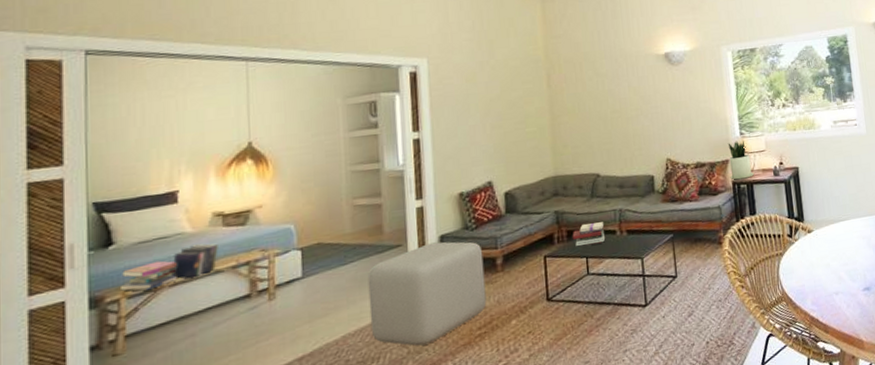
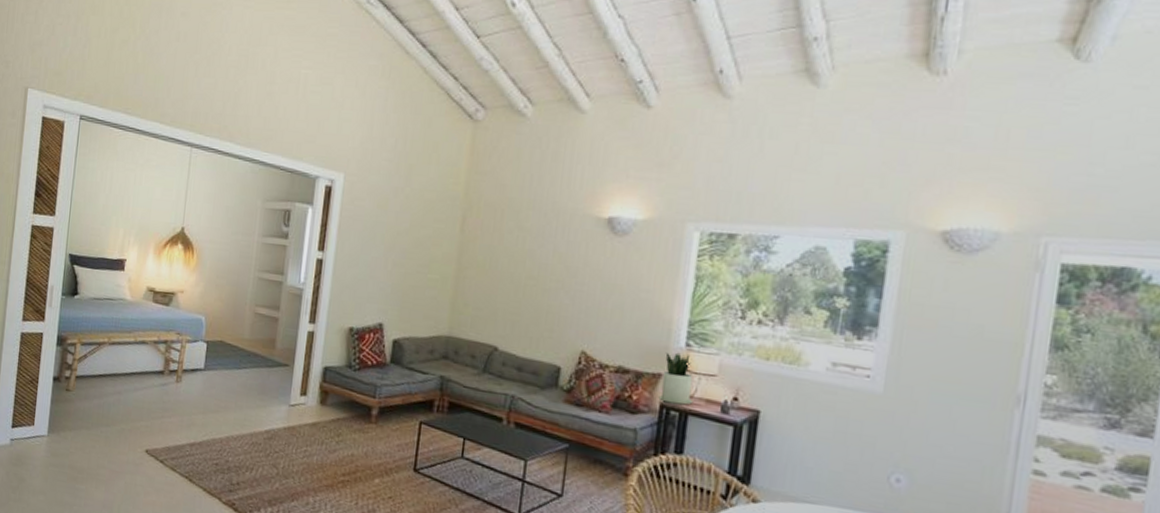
books: present [121,260,177,291] -> none [78,318,117,343]
books: present [172,243,219,279] -> none [112,312,147,343]
pouf: present [367,241,487,346] -> none [250,371,361,473]
books: present [572,222,606,247] -> none [453,399,490,428]

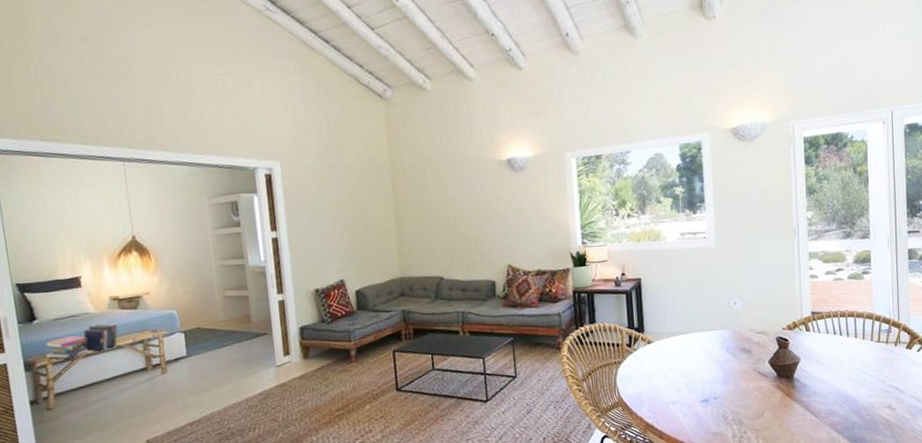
books: none [78,318,117,343] -> present [46,335,88,359]
books: none [112,312,147,343] -> present [83,323,118,352]

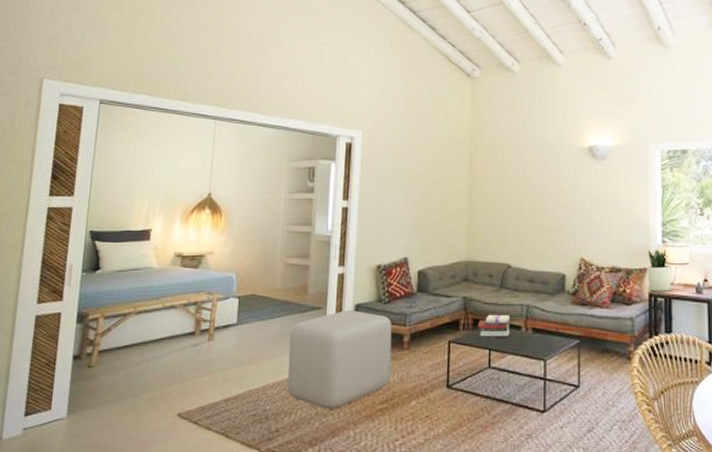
books: present [46,335,88,359] -> none [101,289,143,314]
books: present [83,323,118,352] -> none [138,280,175,310]
pouf: none [240,332,343,421] -> present [287,310,392,409]
books: none [418,322,449,344] -> present [477,314,510,337]

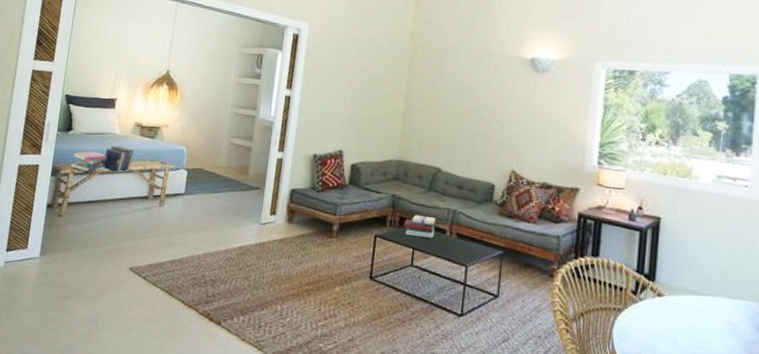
books: none [101,289,143,314] -> present [71,151,107,172]
books: none [138,280,175,310] -> present [102,145,134,172]
pouf: present [287,310,392,409] -> none [225,193,323,284]
planter: present [647,249,674,292] -> none [577,170,606,215]

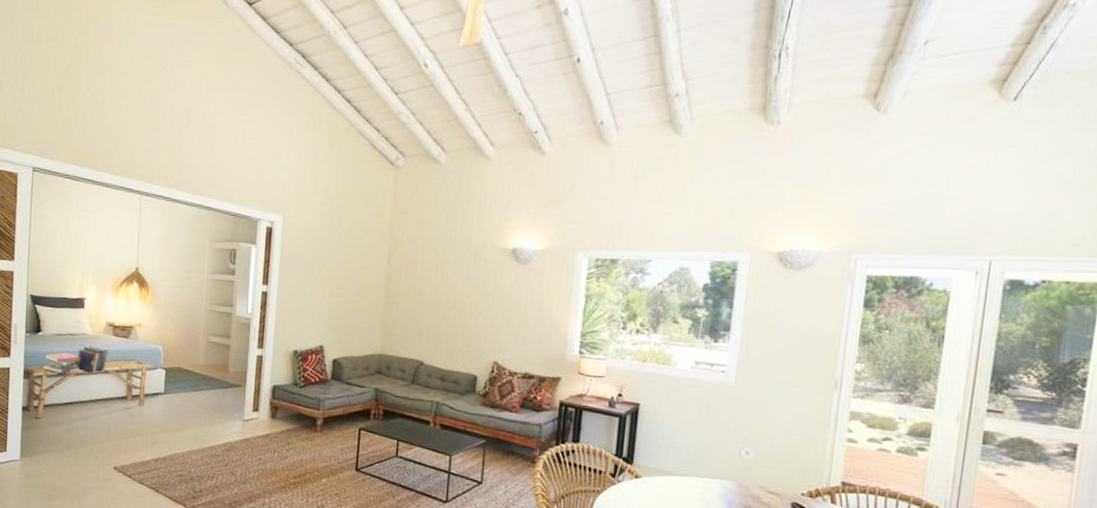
books: present [403,214,435,239] -> none [387,407,419,430]

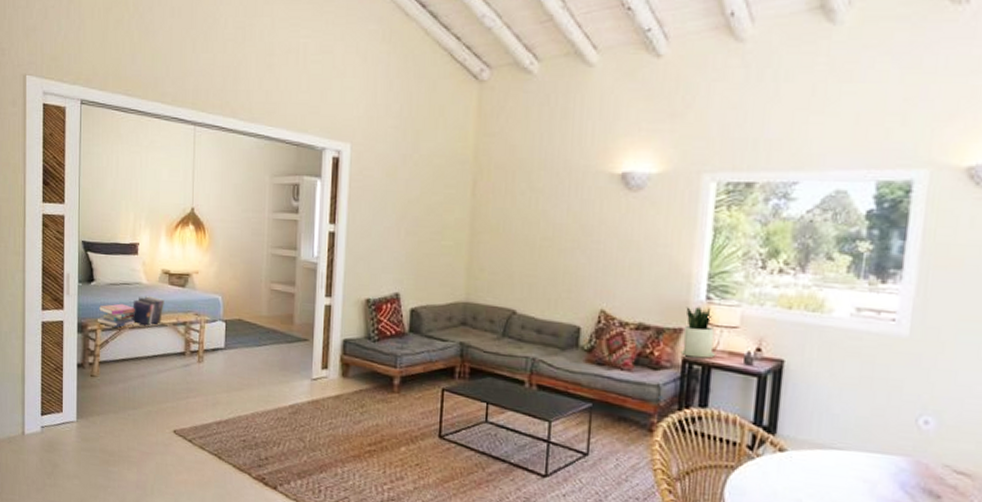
planter: none [558,359,587,403] -> present [680,306,717,359]

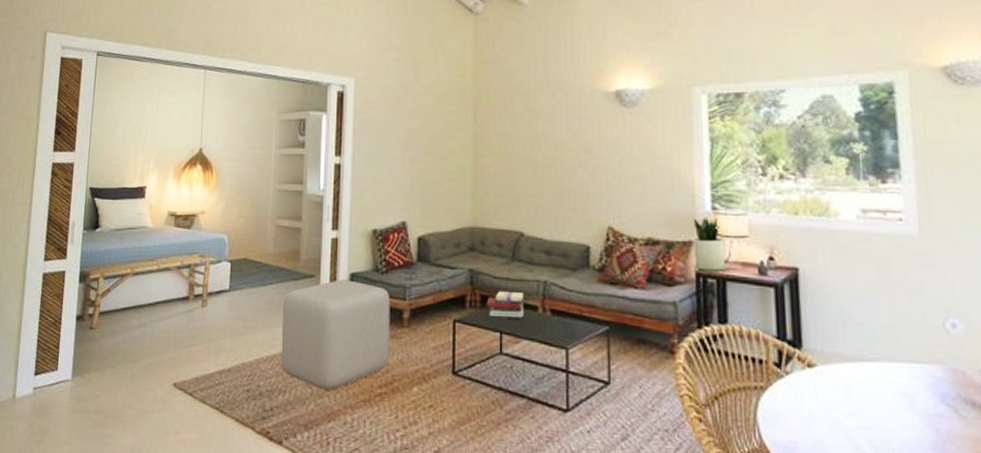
books: present [98,303,135,328] -> none [100,249,139,275]
books: present [131,296,164,326] -> none [135,240,169,271]
pouf: none [275,344,382,445] -> present [281,279,391,390]
books: none [474,364,512,392] -> present [486,290,525,319]

